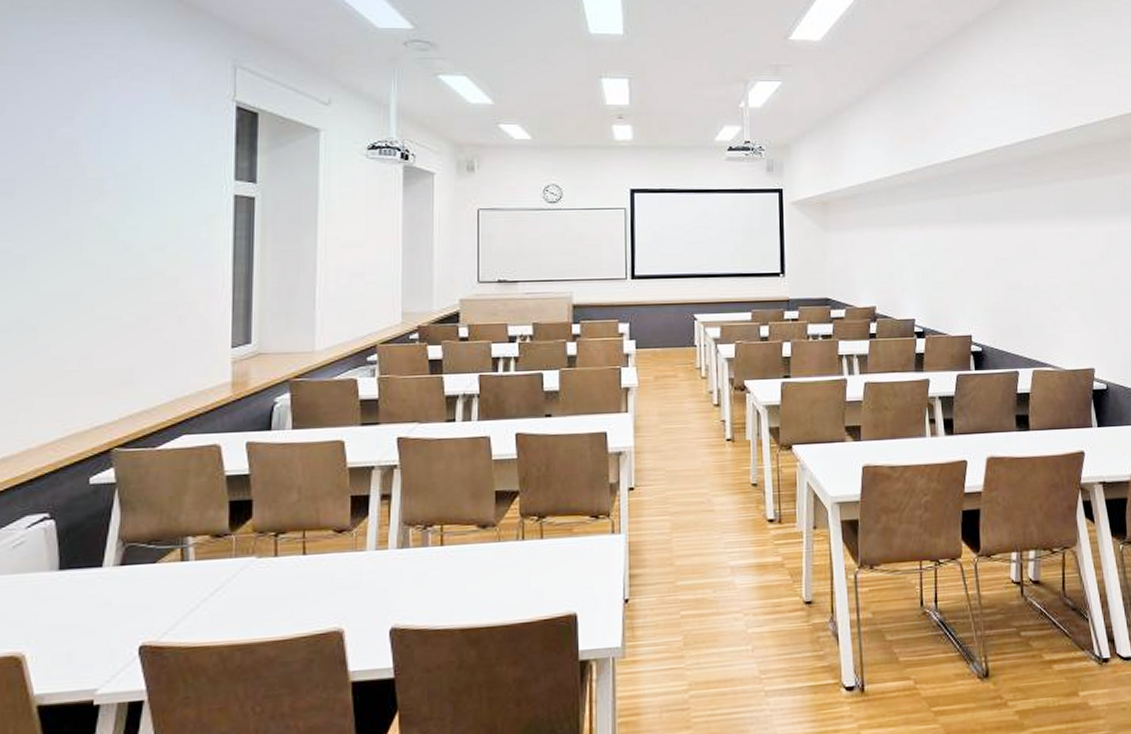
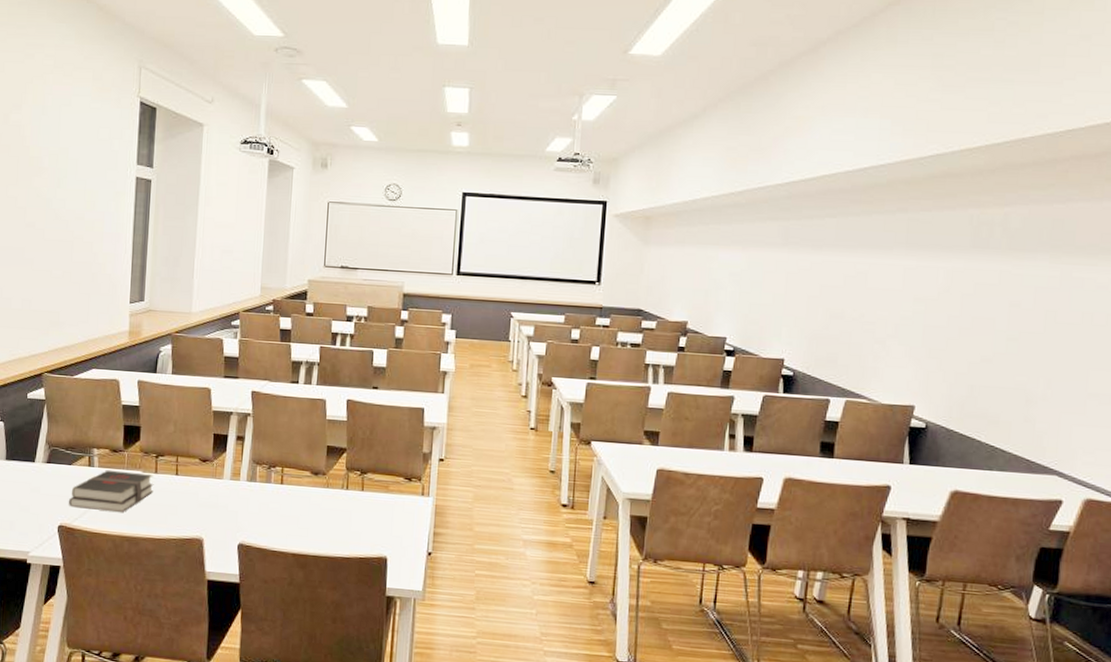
hardback book: none [154,559,274,619] -> present [69,470,154,512]

